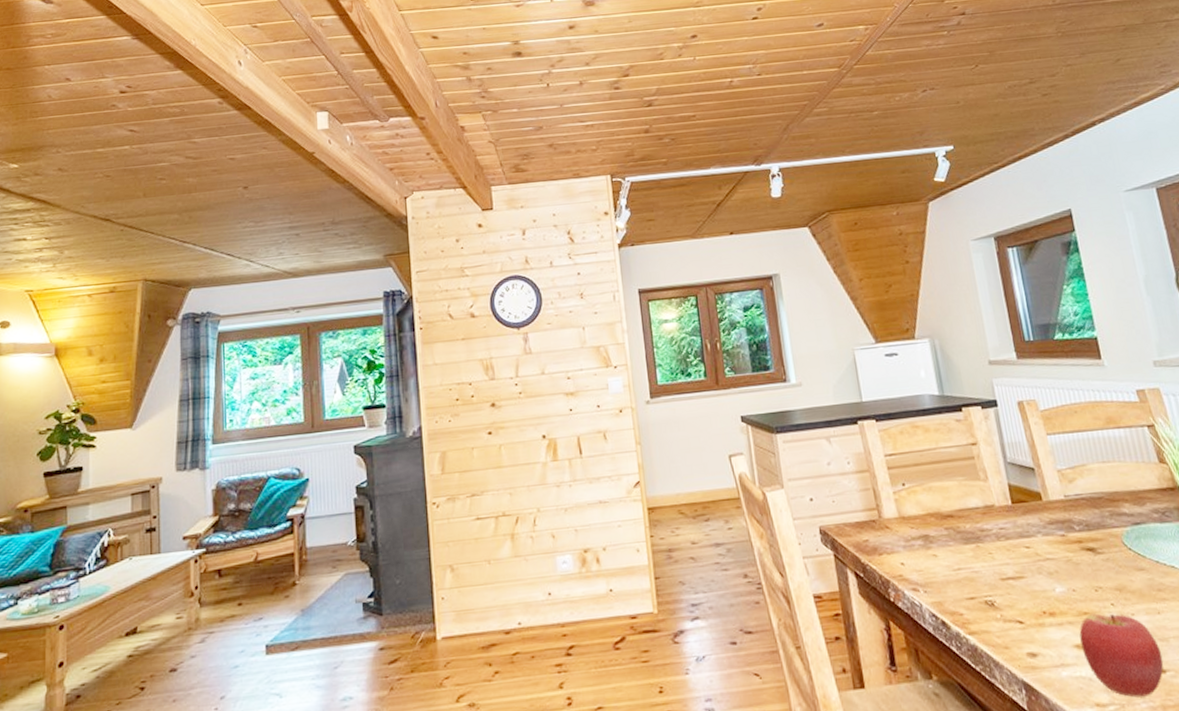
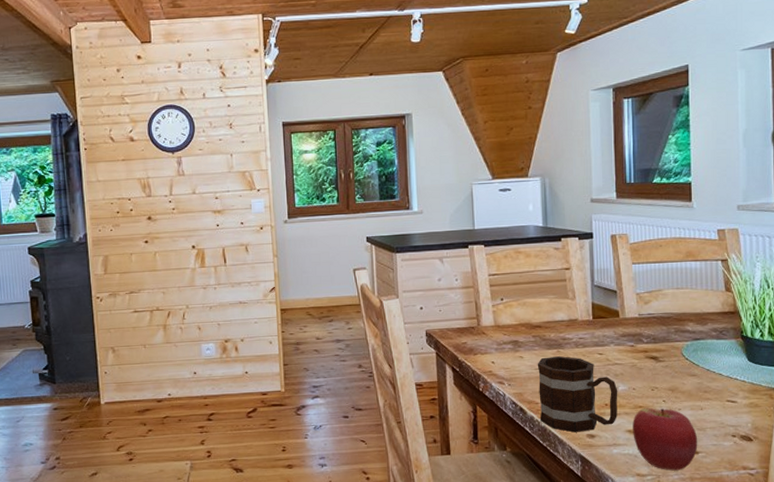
mug: none [954,552,1060,651] -> present [537,356,618,433]

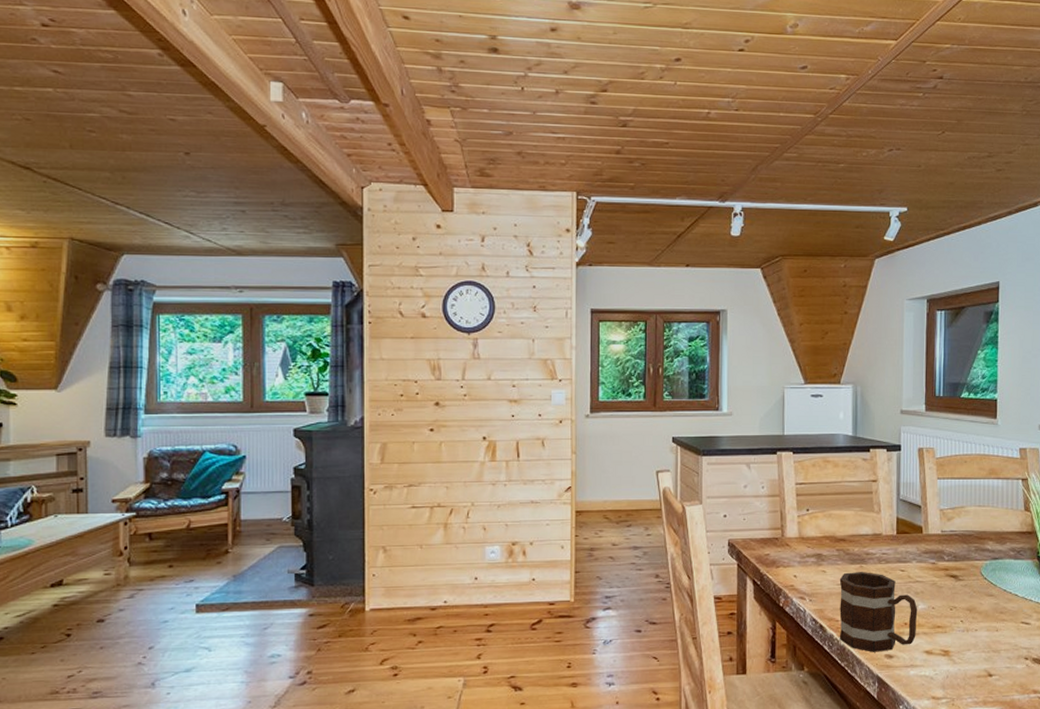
apple: present [633,407,698,471] -> none [930,627,992,694]

